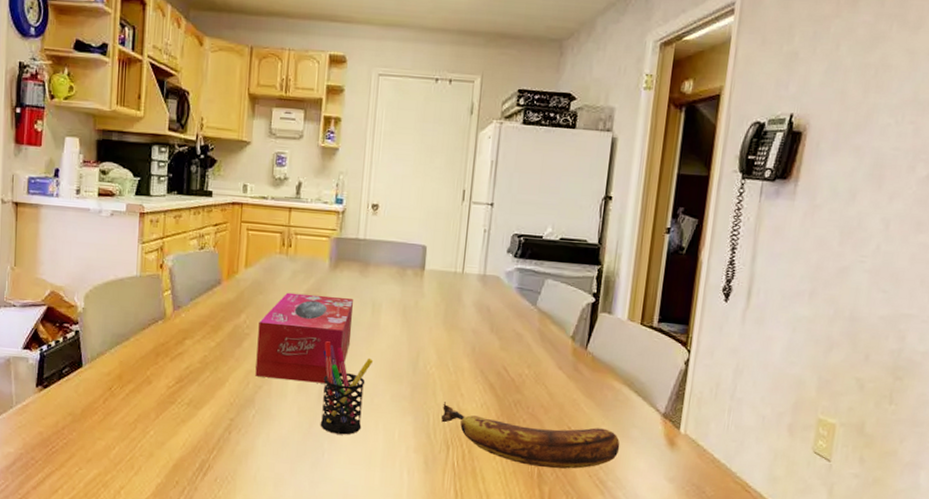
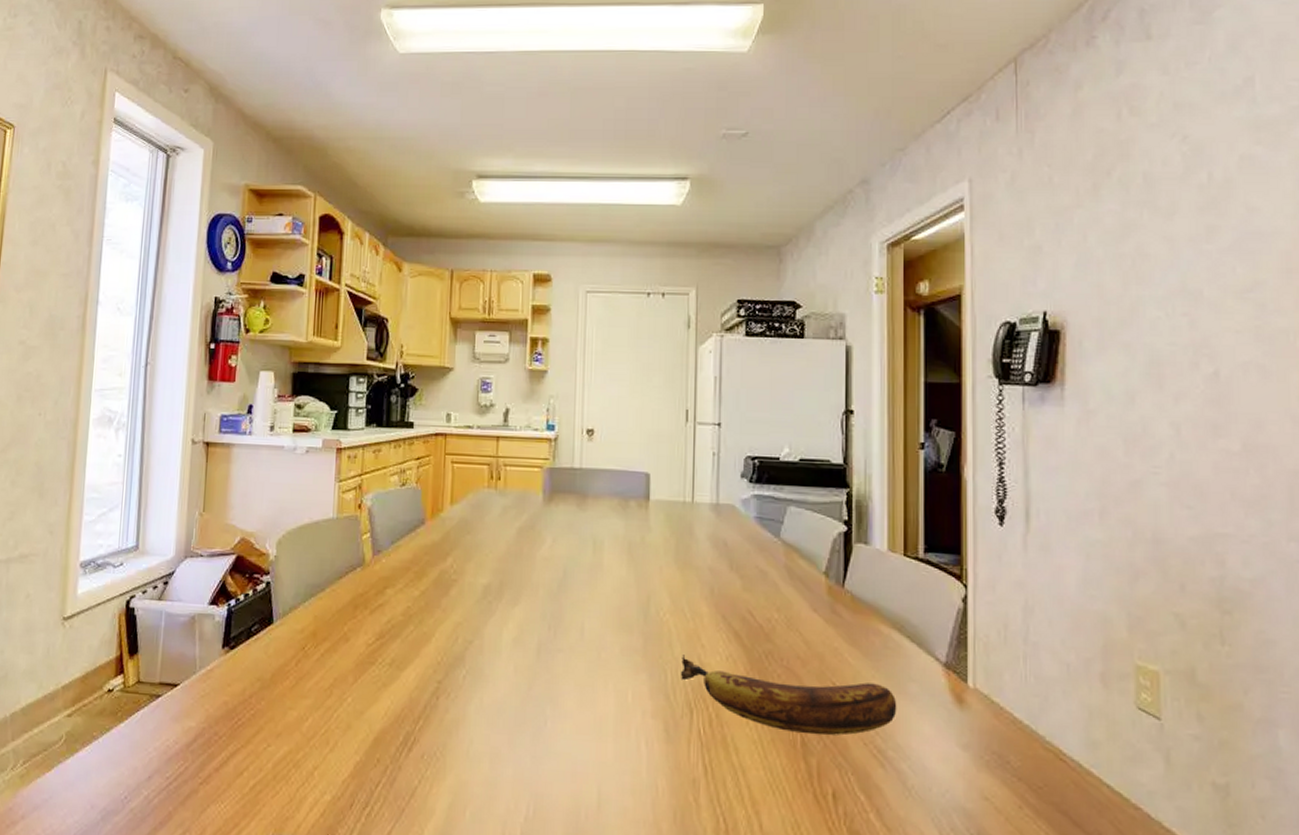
tissue box: present [255,292,353,384] -> none [465,531,572,636]
pen holder: present [320,341,374,435] -> none [540,586,598,698]

